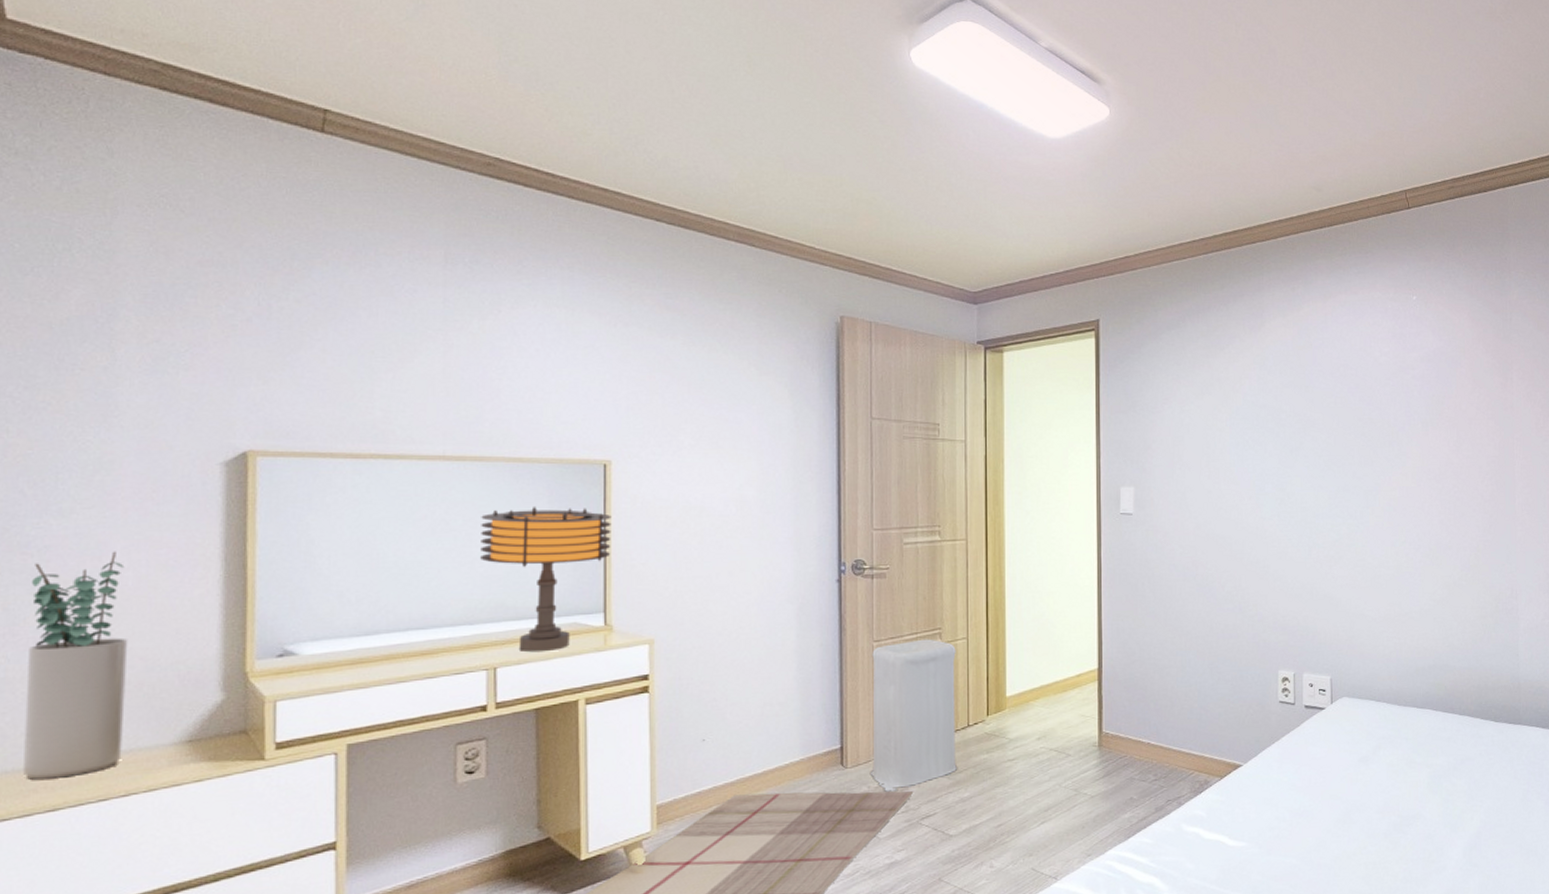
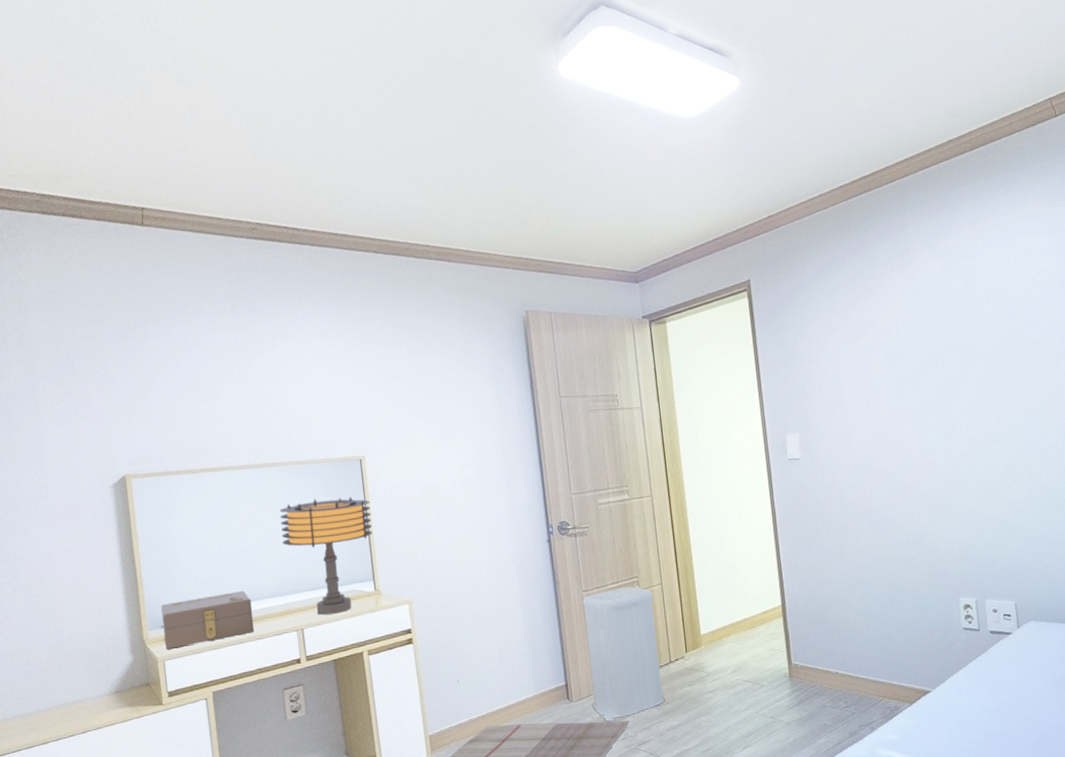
vase: present [23,551,128,780] -> none [12,556,79,722]
jewelry box: none [279,615,424,686] -> present [160,591,255,649]

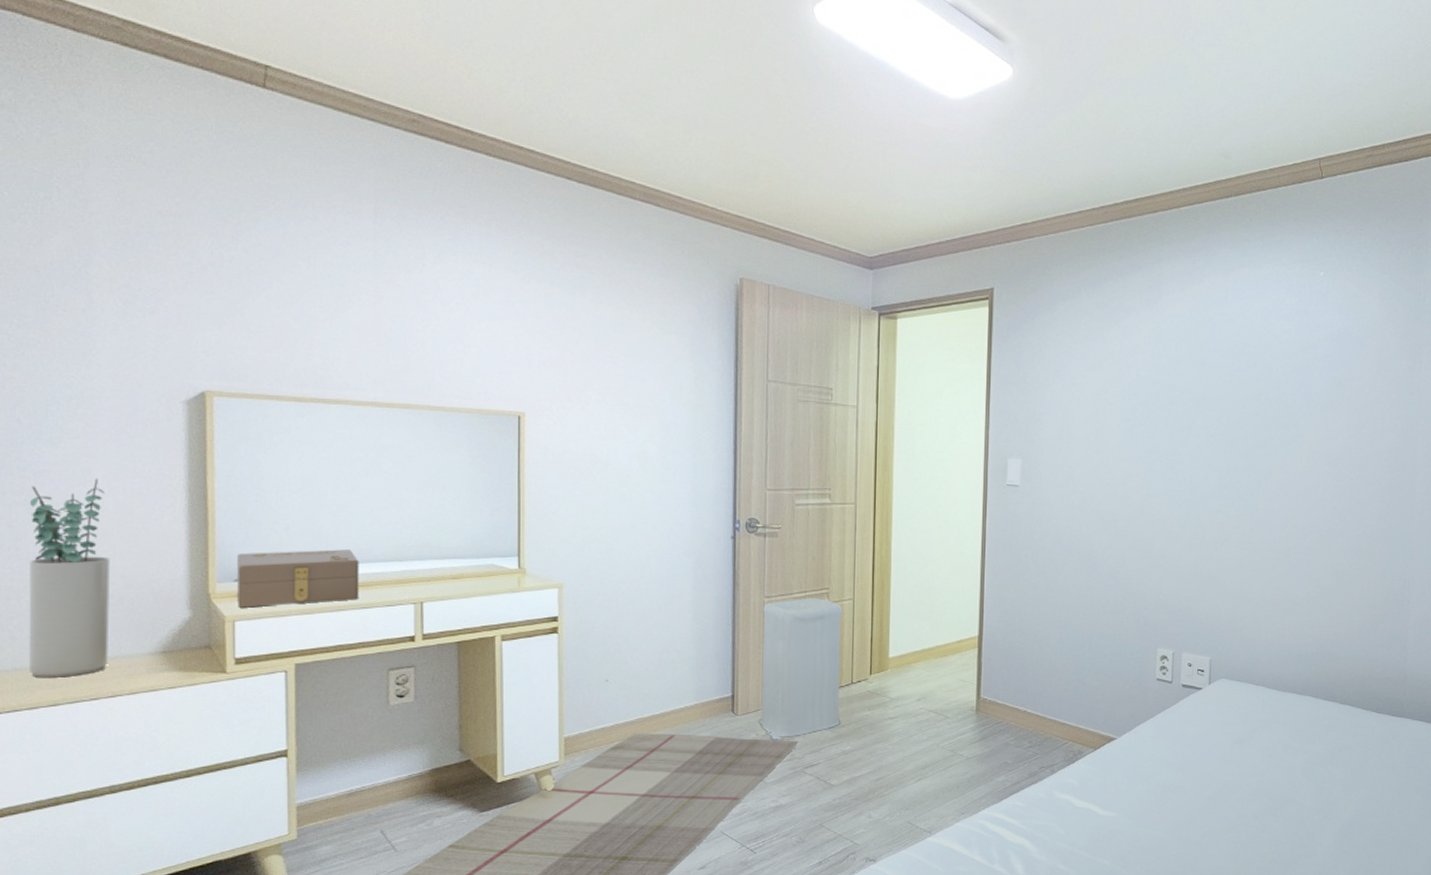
vase: none [12,556,79,722] -> present [28,478,111,678]
table lamp: present [279,496,373,616] -> none [408,453,525,590]

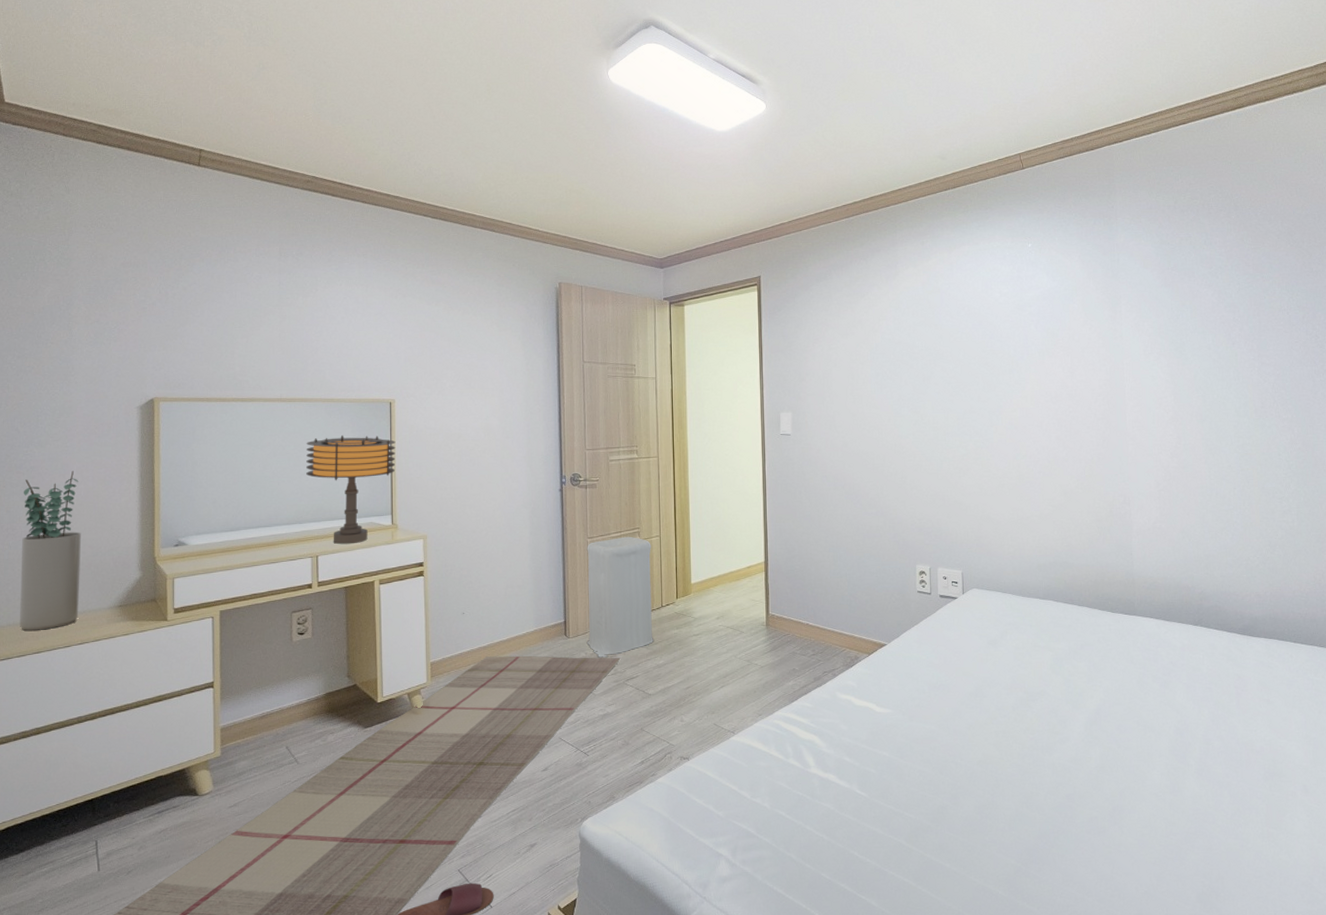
jewelry box: present [236,549,359,608] -> none [175,516,269,567]
table lamp: none [408,453,525,590] -> present [306,434,396,545]

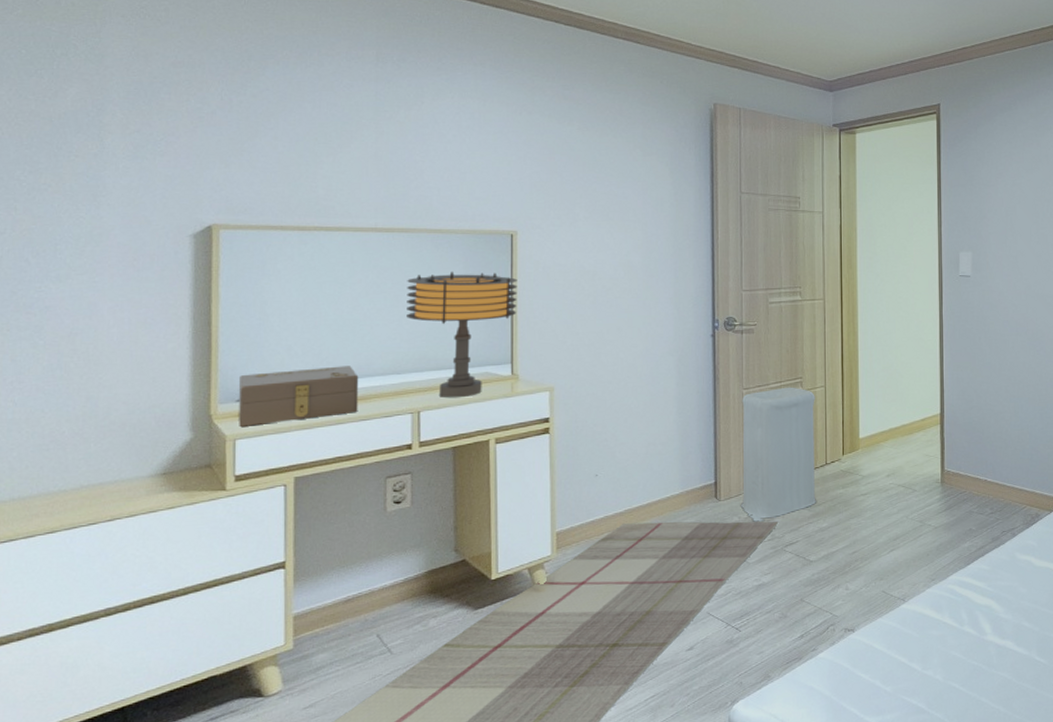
vase: present [20,470,82,631] -> none [27,311,114,506]
jewelry box: none [175,516,269,567] -> present [238,366,359,427]

